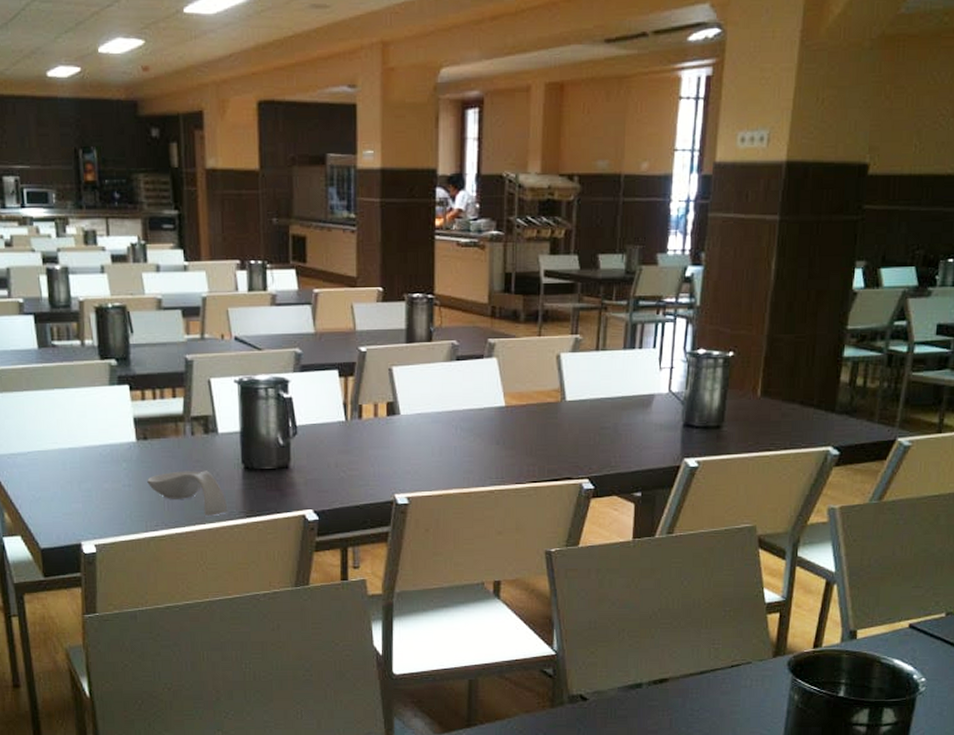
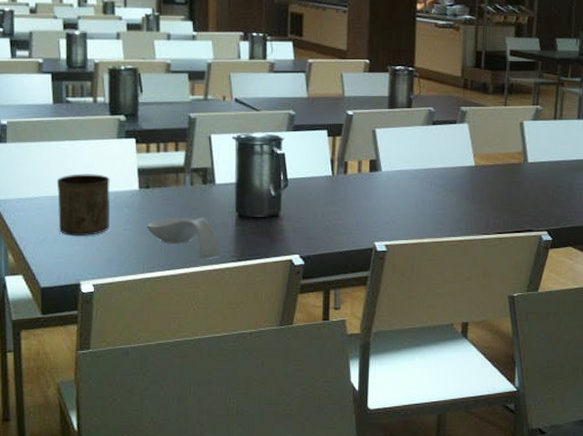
cup: none [48,425,108,493] -> present [56,174,111,236]

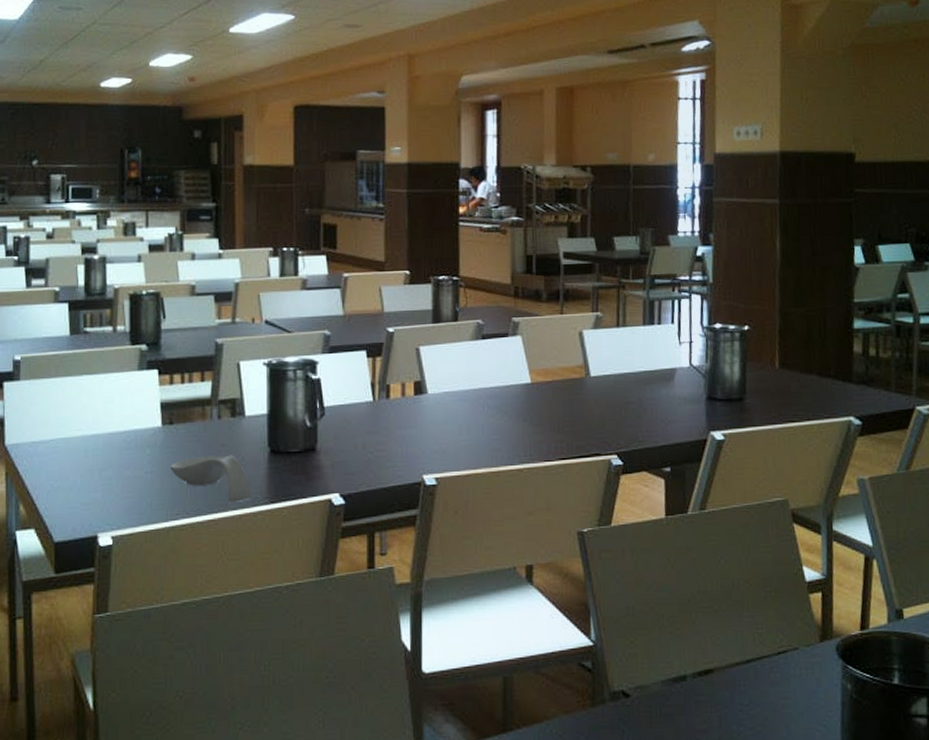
cup: present [56,174,111,236] -> none [72,411,131,482]

